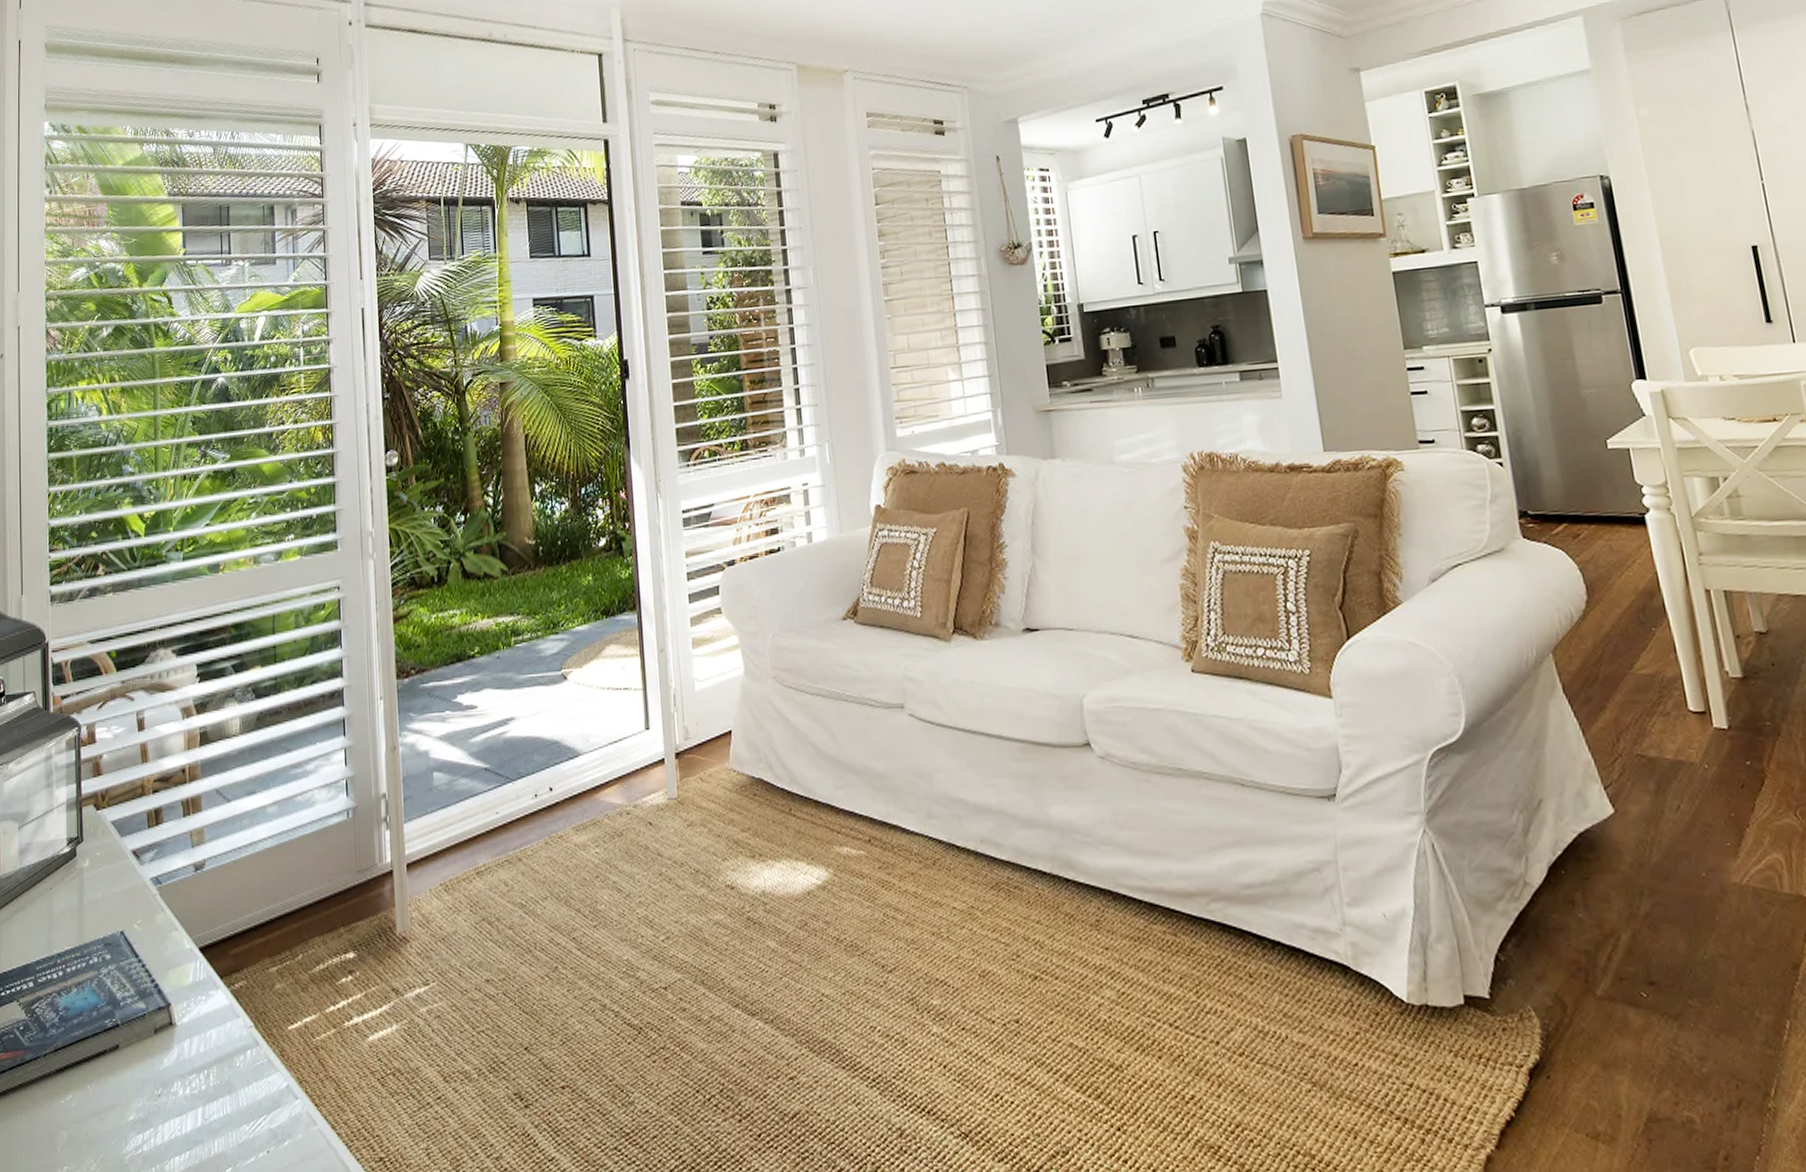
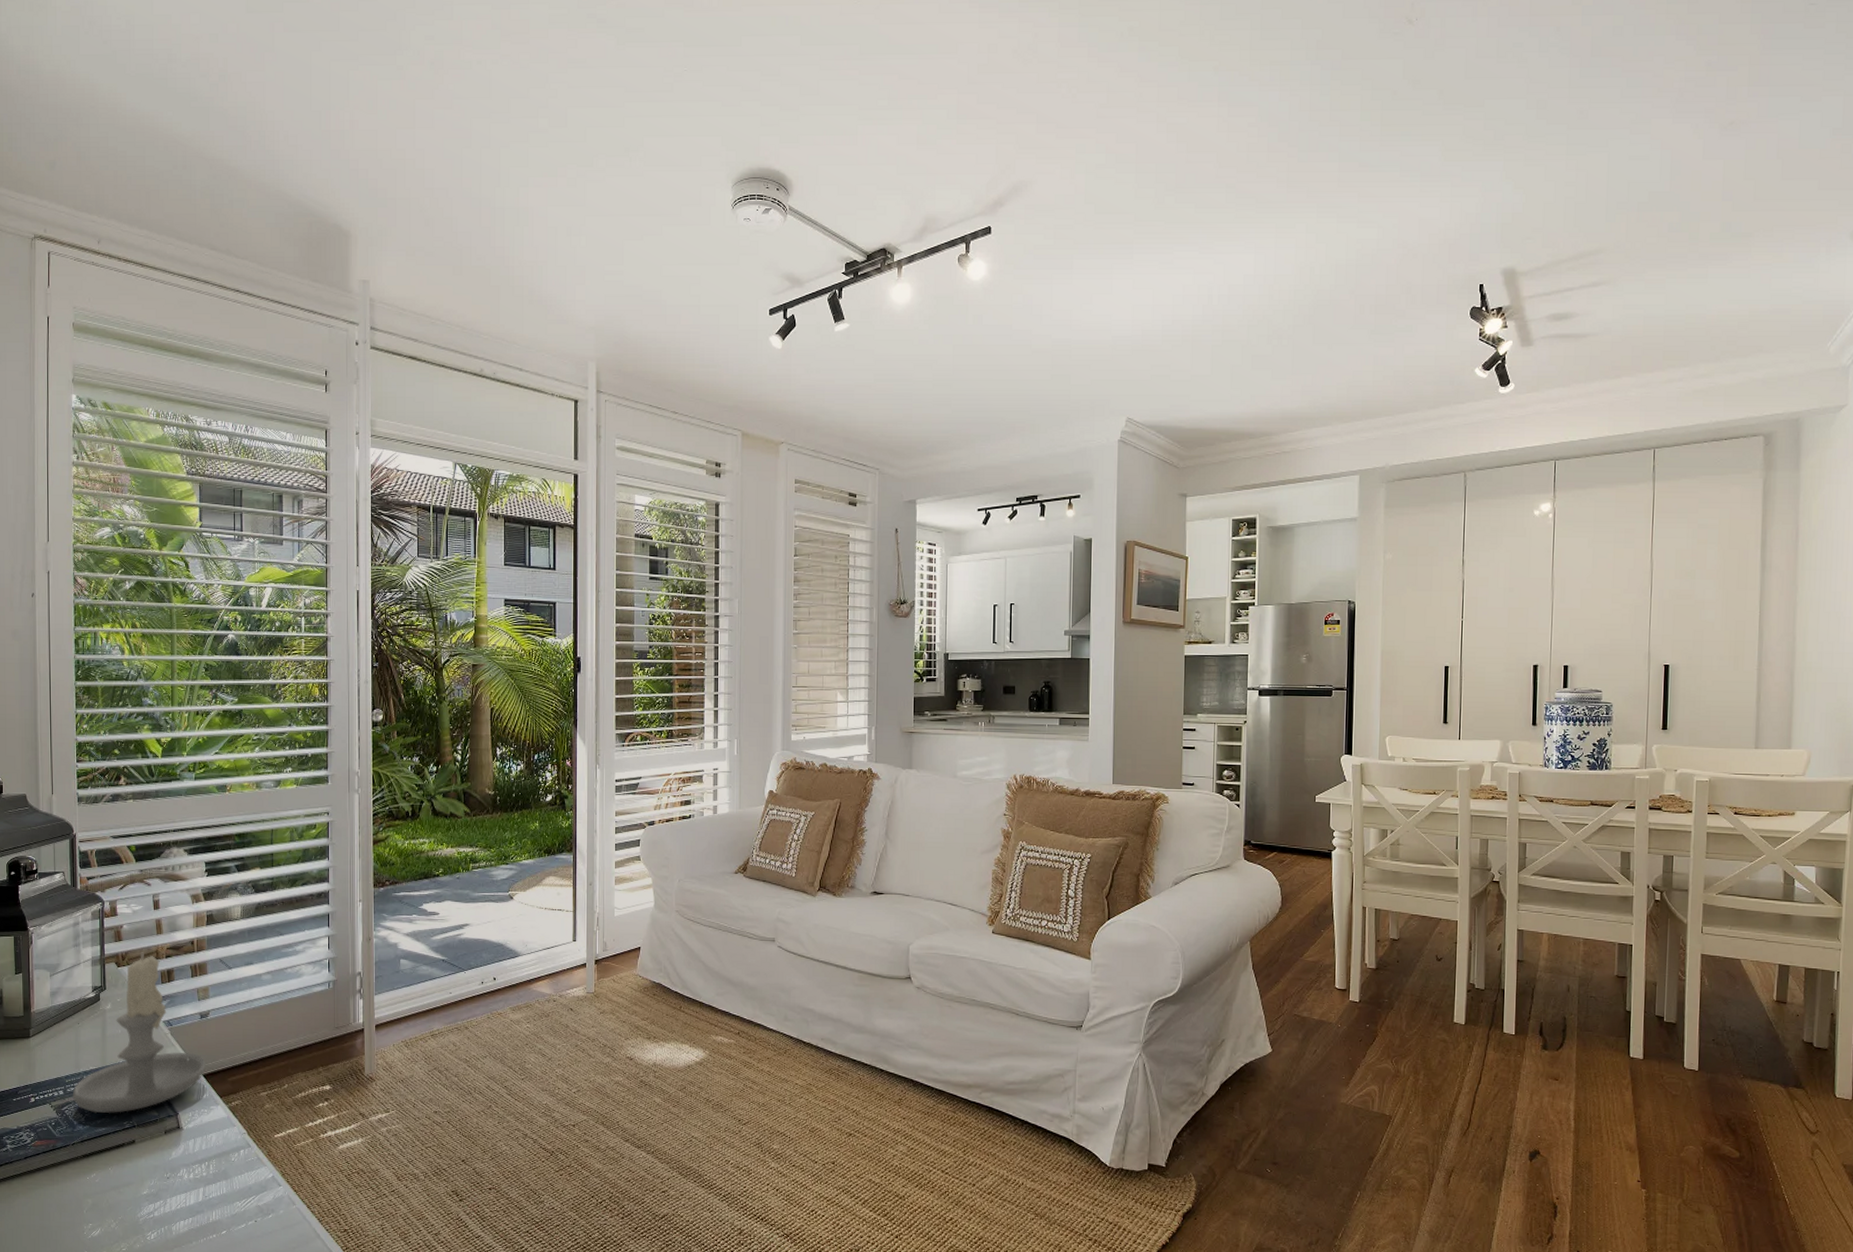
candle: none [44,788,202,1011] -> present [72,952,206,1114]

